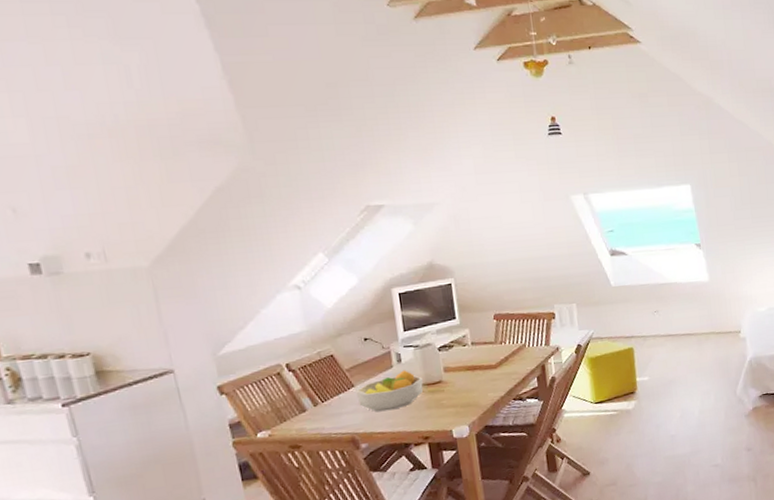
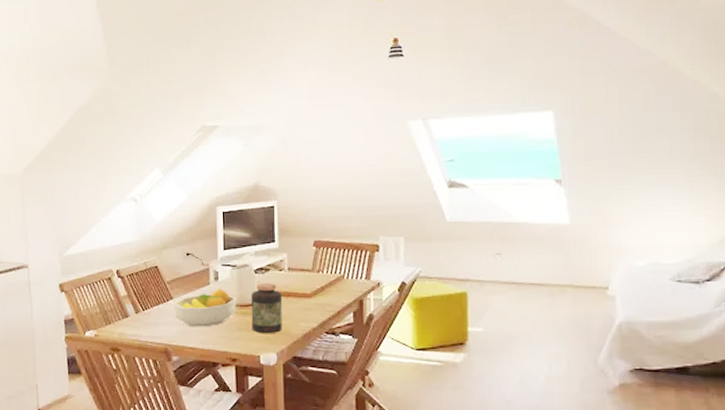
jar: none [436,359,472,409] -> present [250,282,283,333]

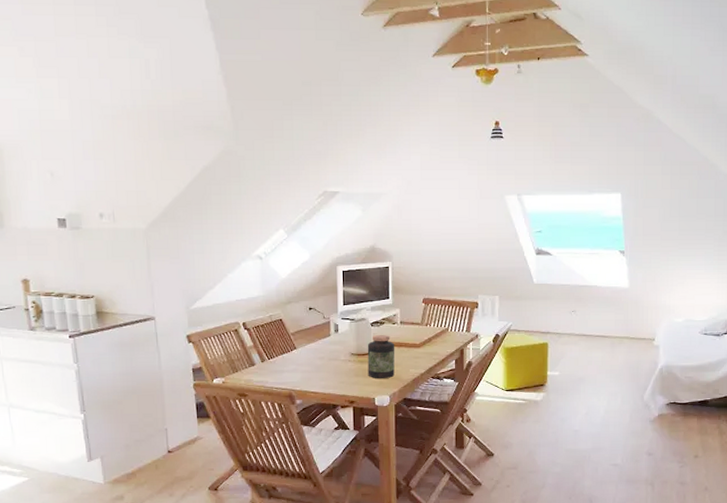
fruit bowl: present [173,288,236,327] -> none [297,339,354,374]

